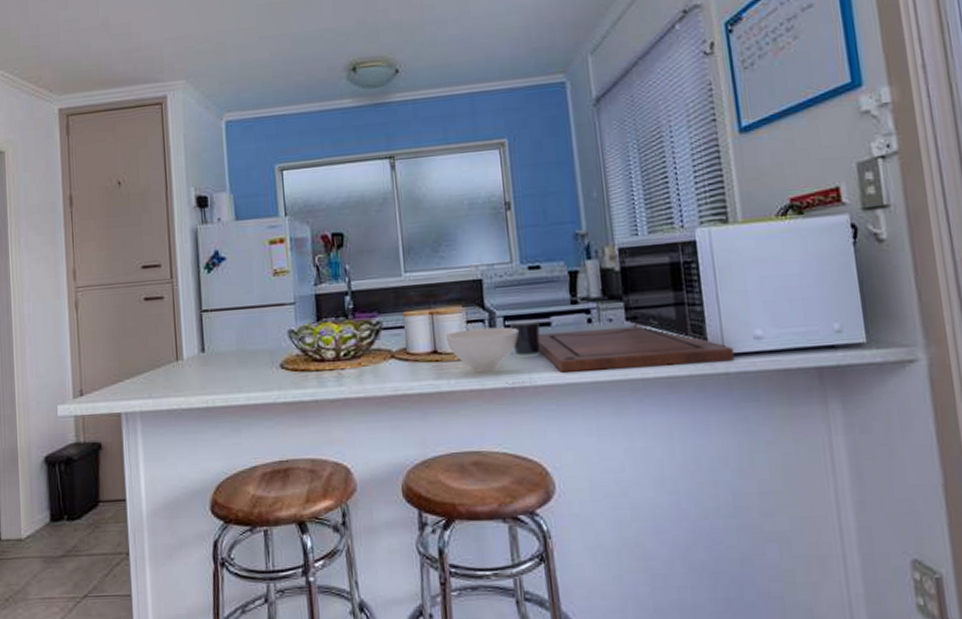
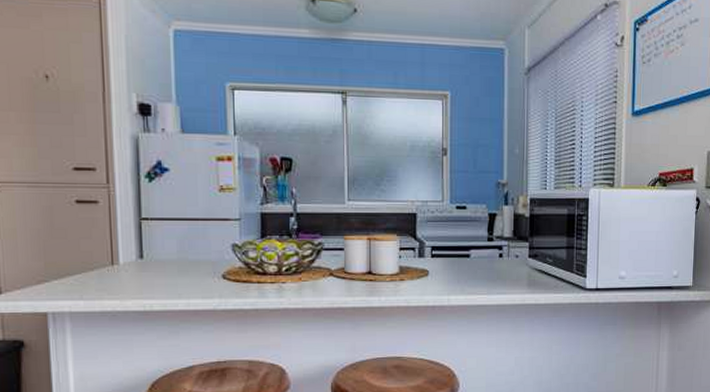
bowl: present [445,327,519,373] -> none [380,255,443,292]
mug: present [510,319,541,359] -> none [436,251,460,283]
cutting board: present [538,325,735,373] -> none [457,262,604,296]

